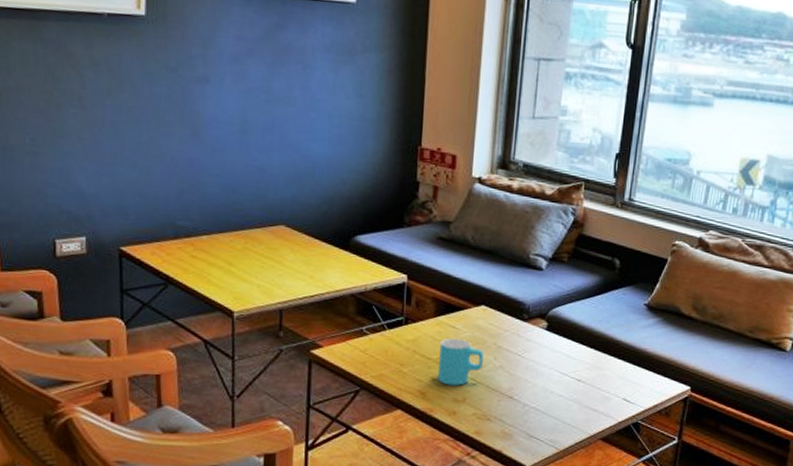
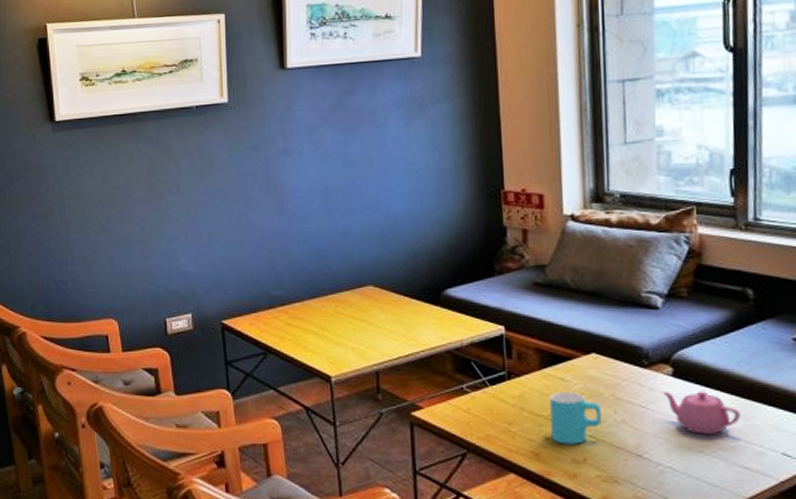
teapot: none [537,343,596,381] -> present [663,391,741,435]

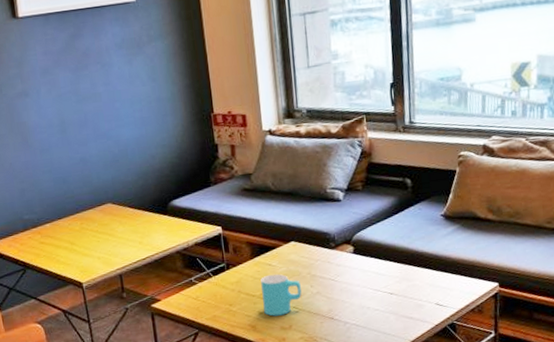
teapot: present [663,391,741,435] -> none [347,262,405,296]

